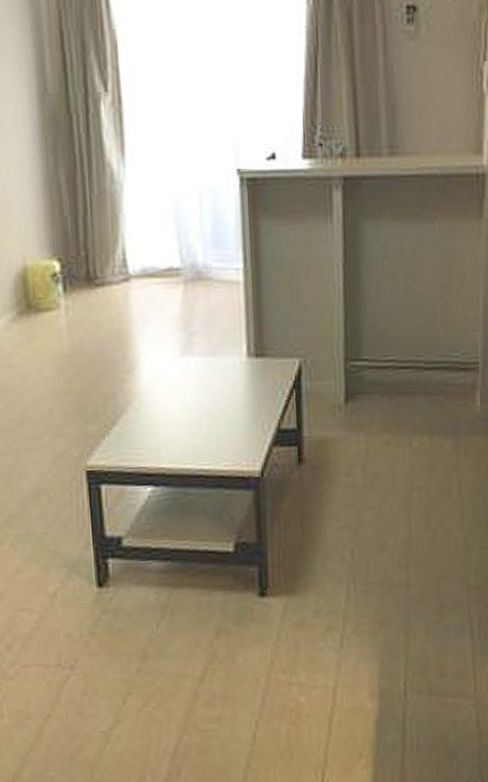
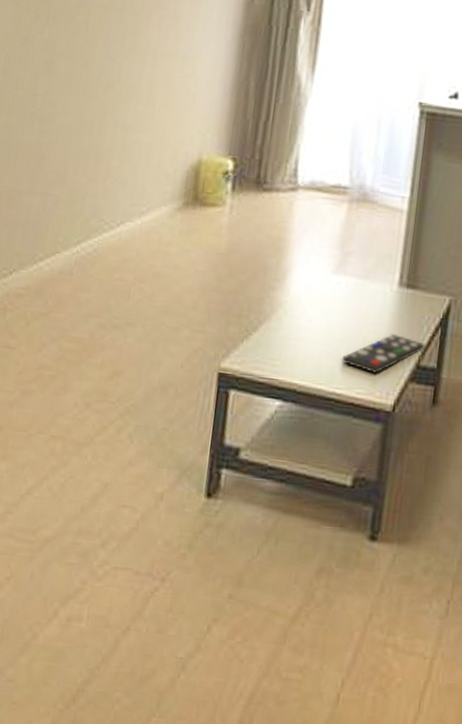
remote control: none [203,403,283,444] -> present [341,333,425,373]

